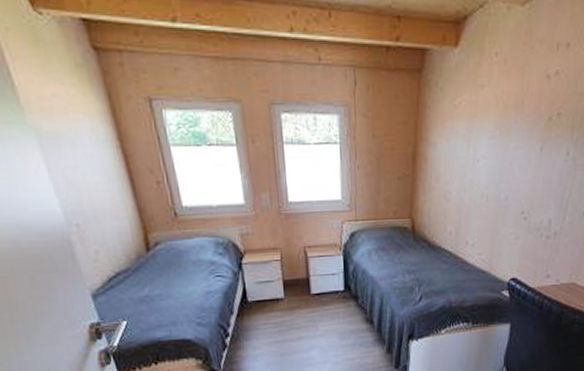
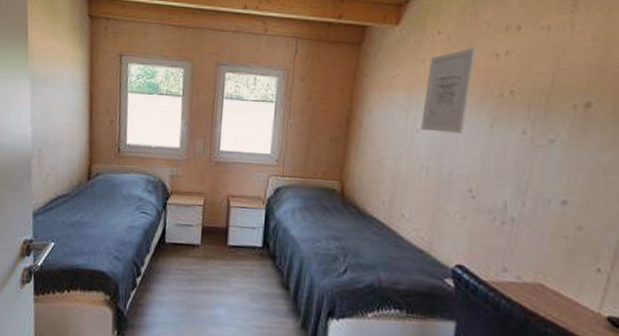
wall art: none [481,69,531,161] -> present [421,47,477,134]

